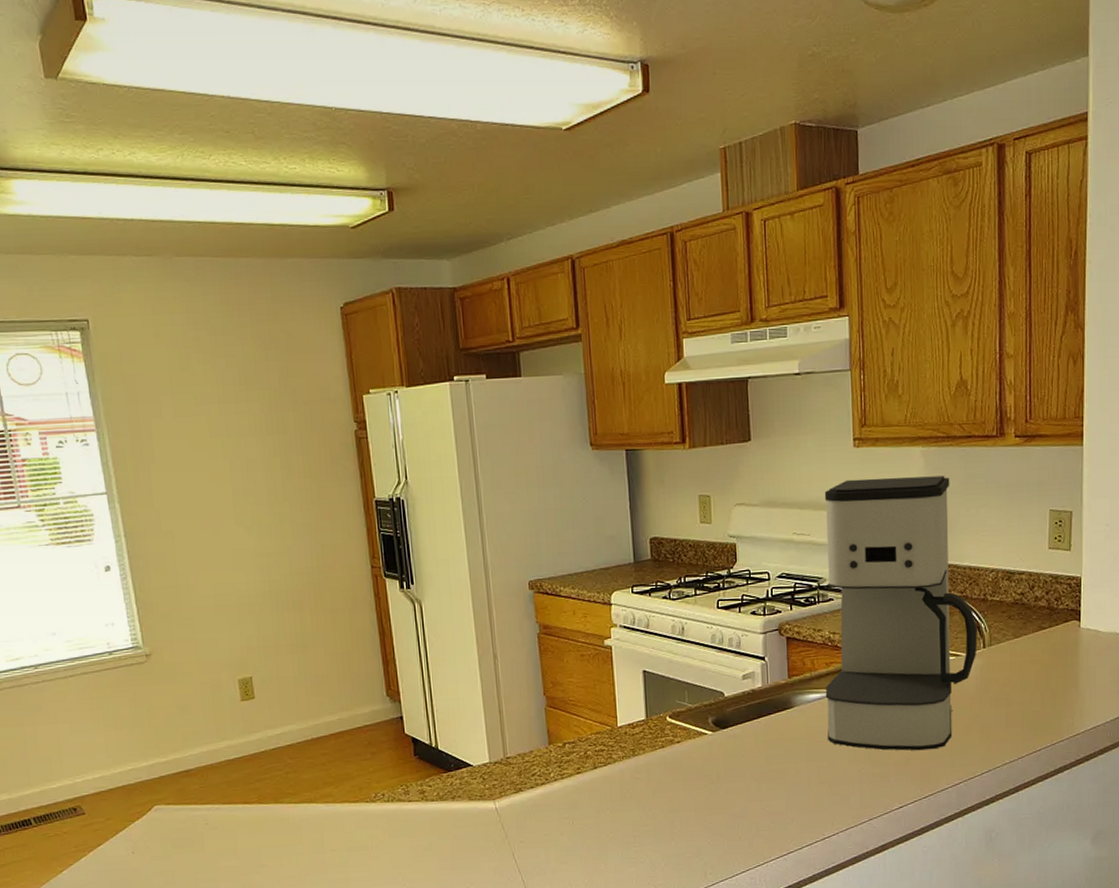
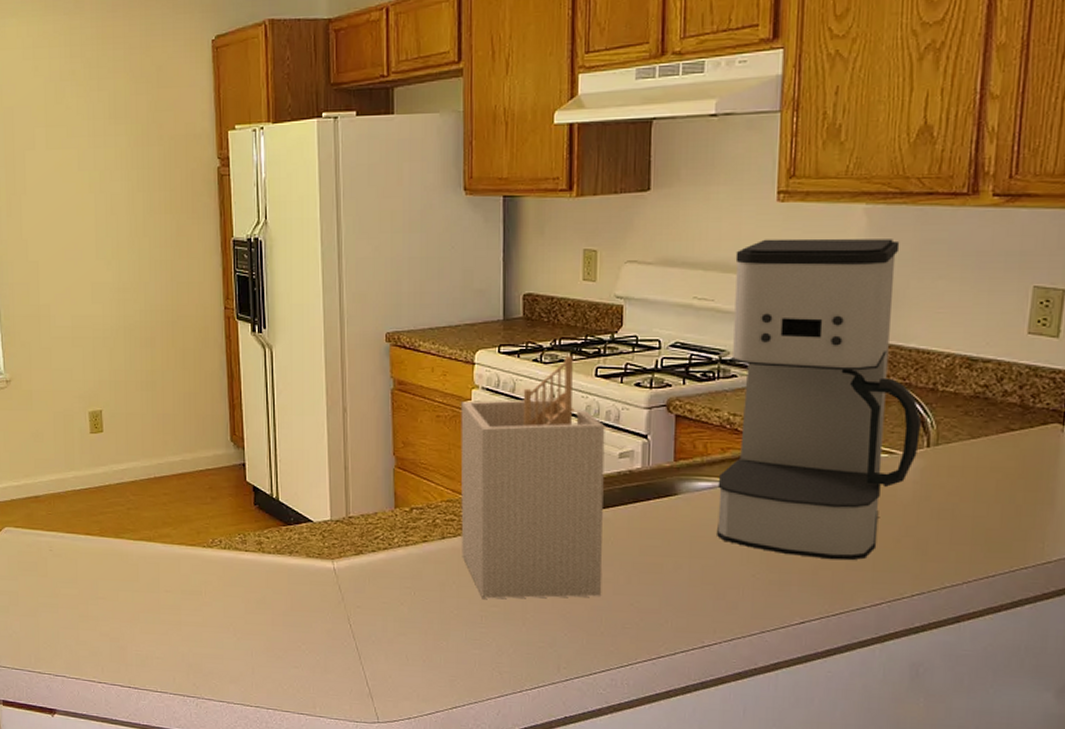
utensil holder: none [602,591,737,820] -> present [460,355,605,599]

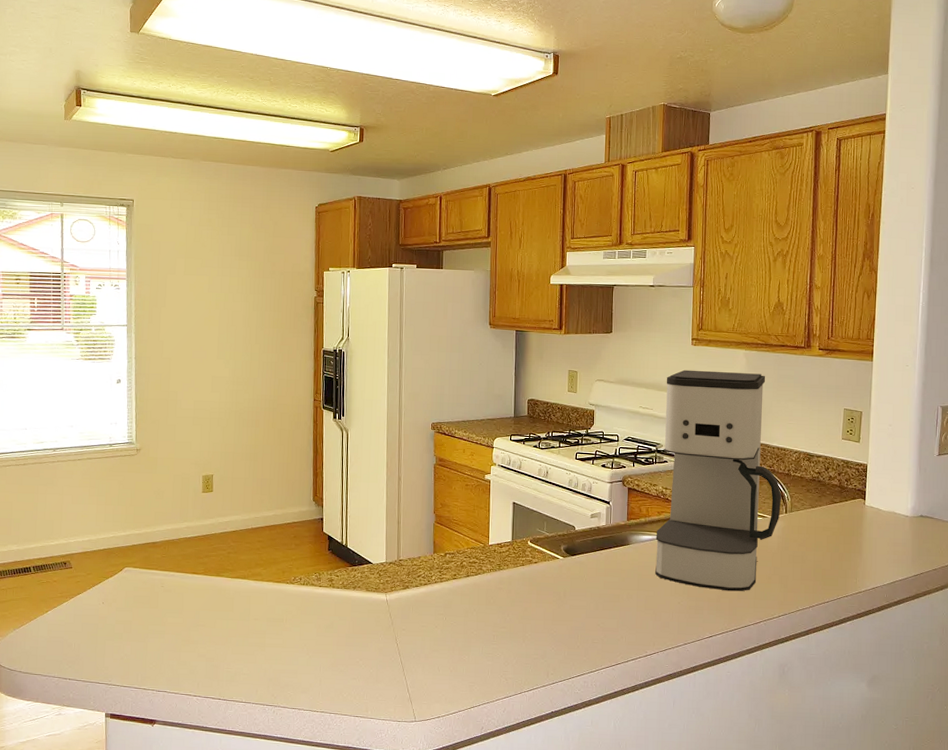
utensil holder: present [460,355,605,599] -> none [481,443,582,622]

